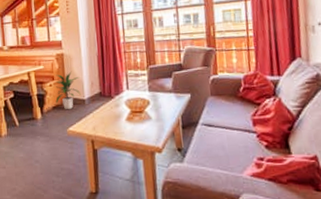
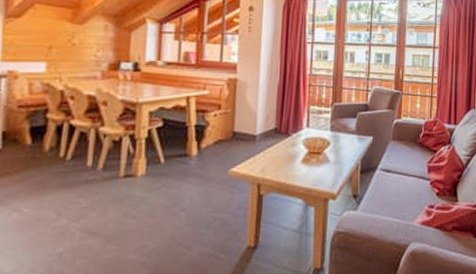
indoor plant: present [54,71,81,109] -> none [219,100,254,145]

